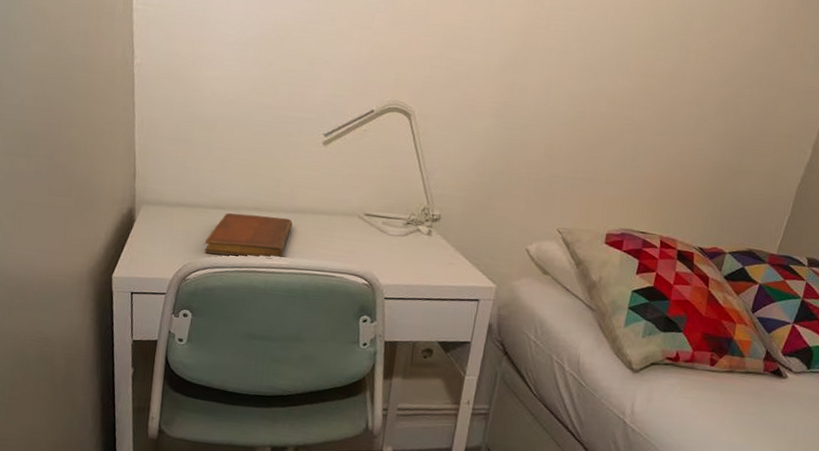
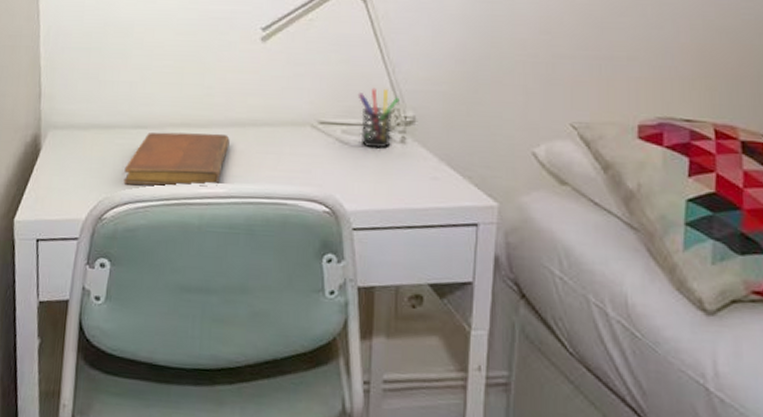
pen holder: none [396,190,430,238] -> present [357,87,400,149]

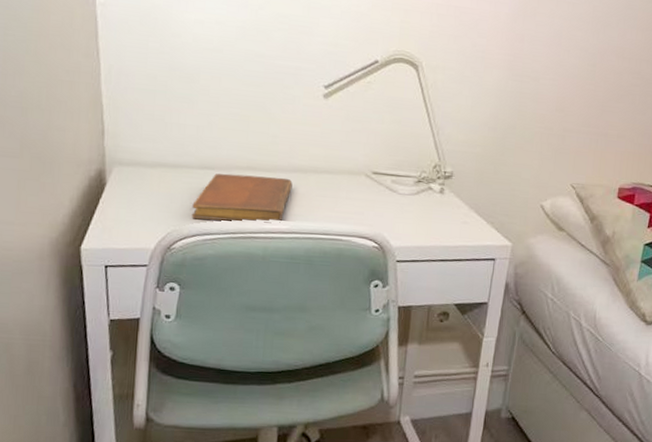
pen holder: present [357,87,400,149] -> none [406,146,441,197]

